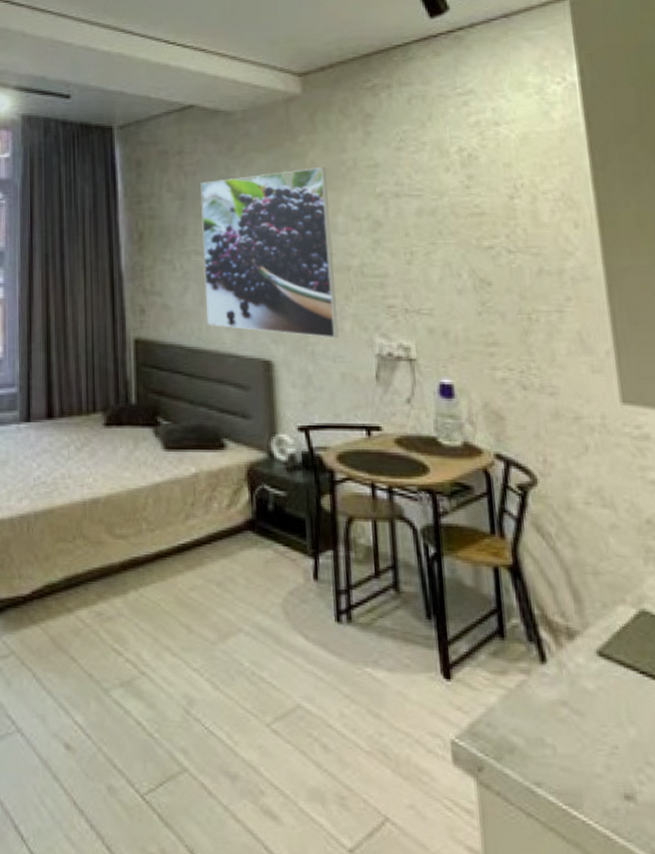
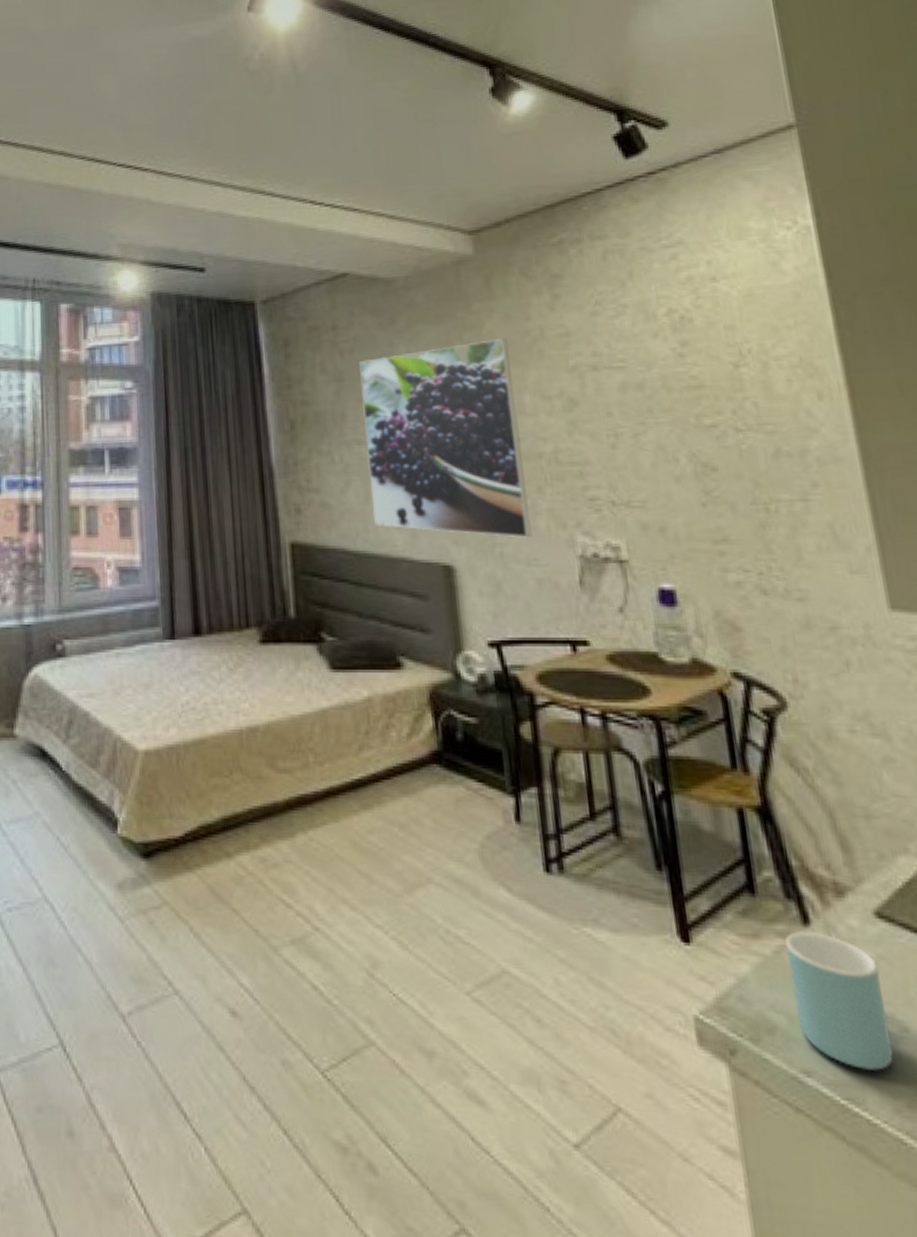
mug: none [526,667,607,781] -> present [785,931,895,1071]

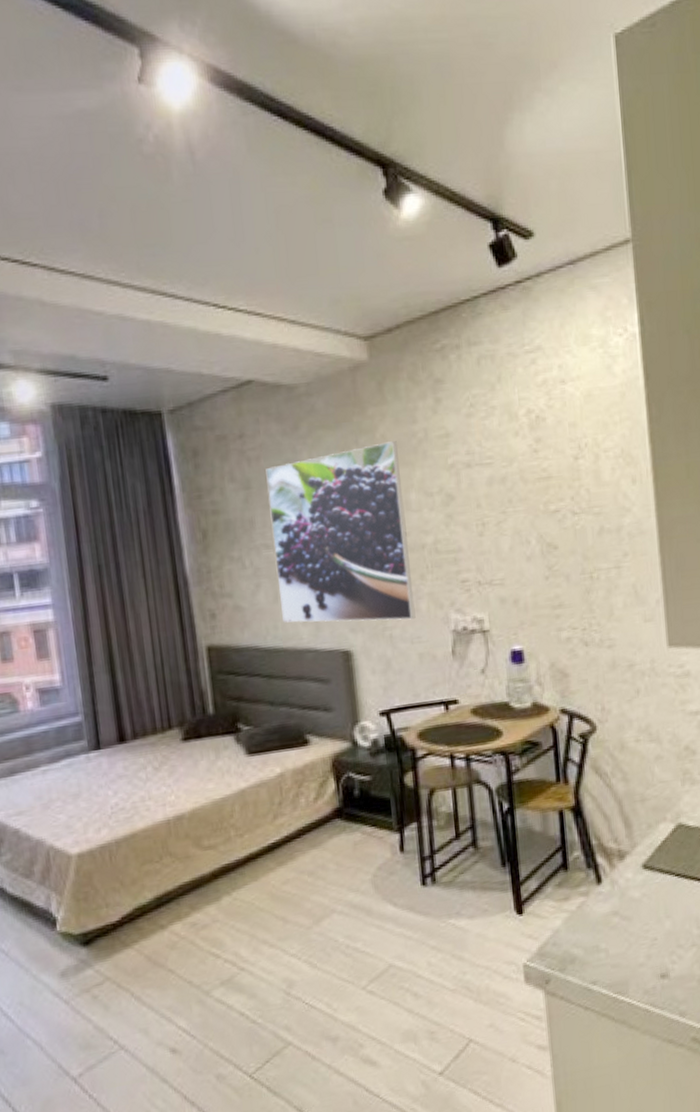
mug: present [785,931,895,1071] -> none [585,887,648,972]

